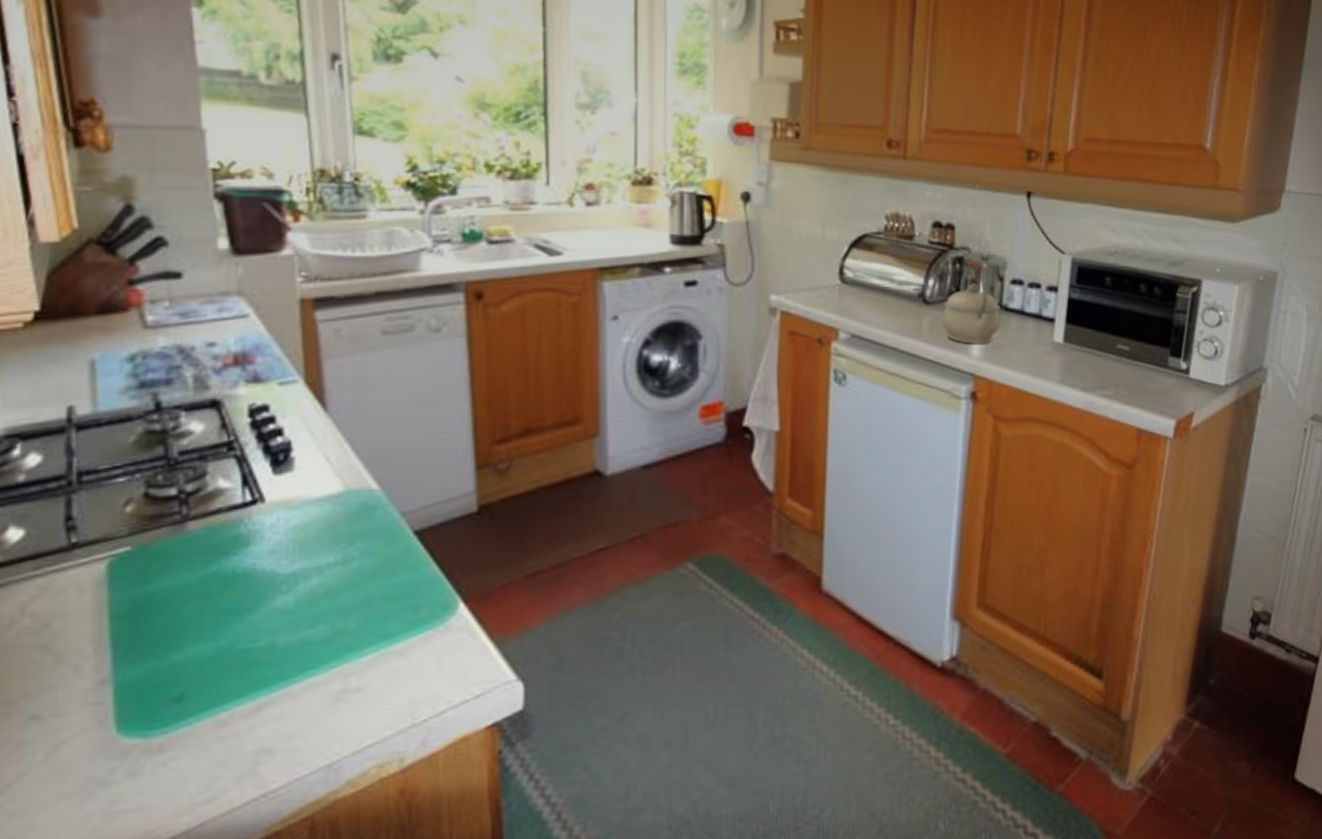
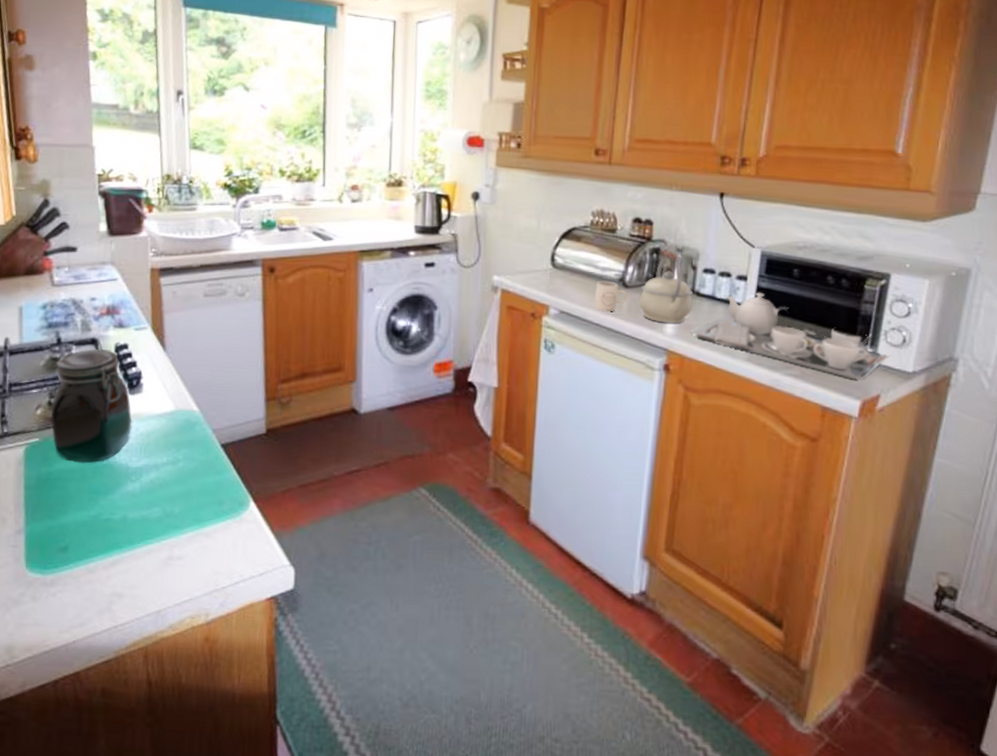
jar: none [148,413,280,576] -> present [50,348,132,464]
mug: none [892,296,928,334] -> present [595,280,627,312]
tea set: none [1000,304,1202,397] -> present [691,292,889,380]

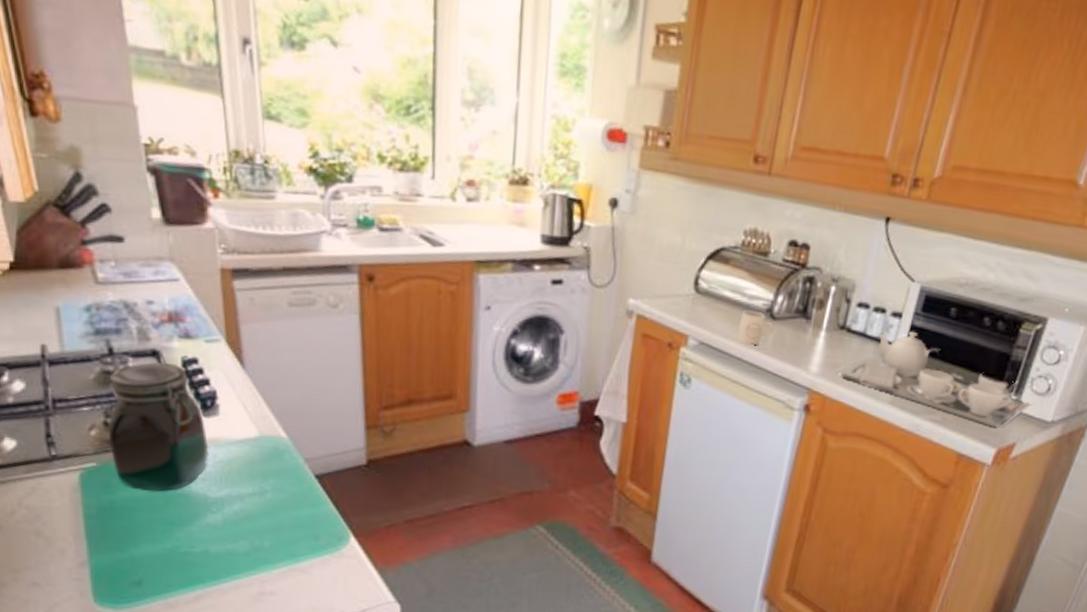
kettle: present [639,249,693,324] -> none [785,278,844,361]

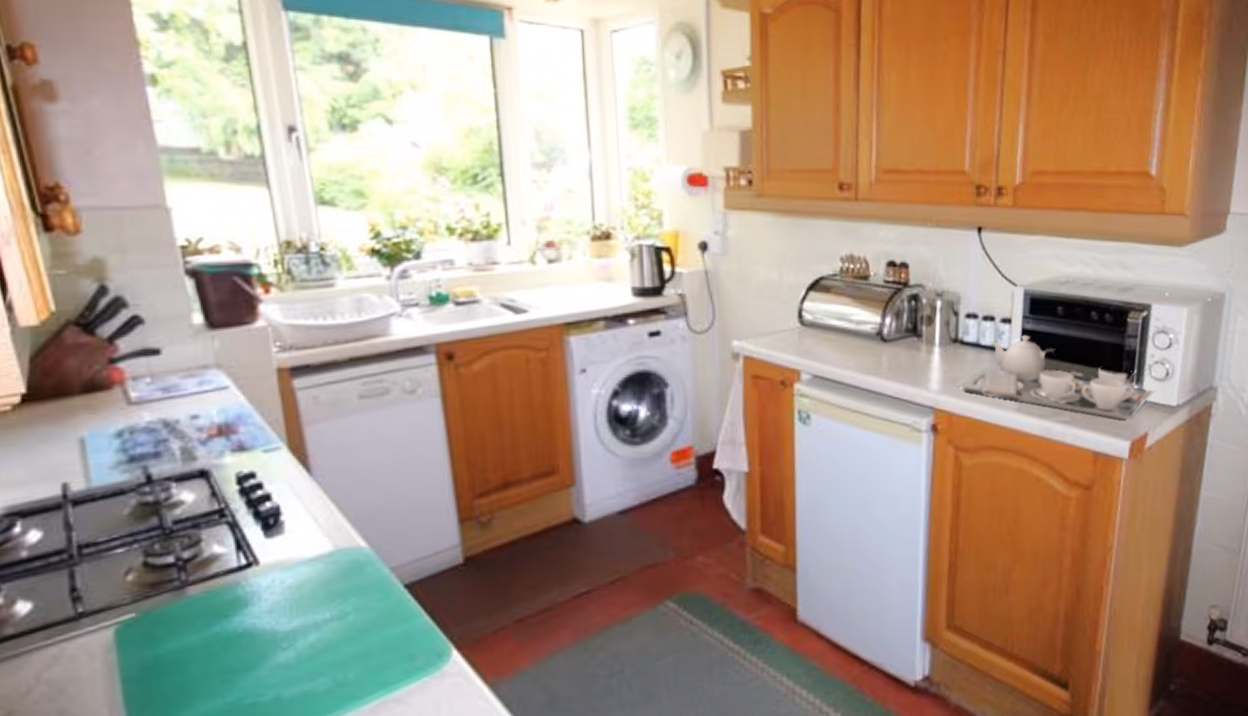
jar: present [108,361,209,493] -> none [148,482,275,638]
mug: present [738,310,774,346] -> none [851,336,887,372]

